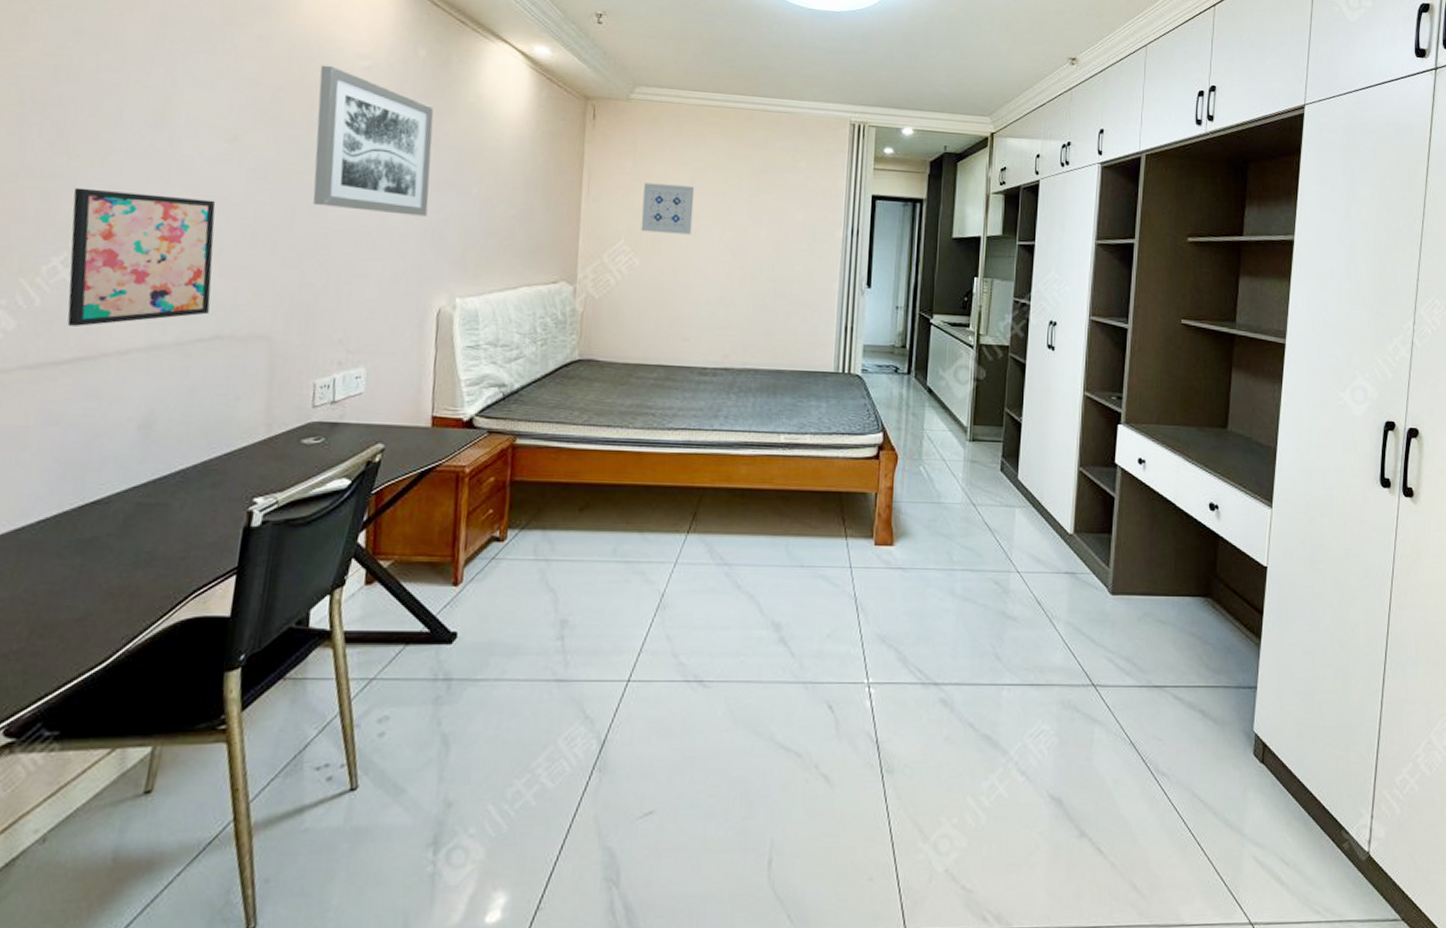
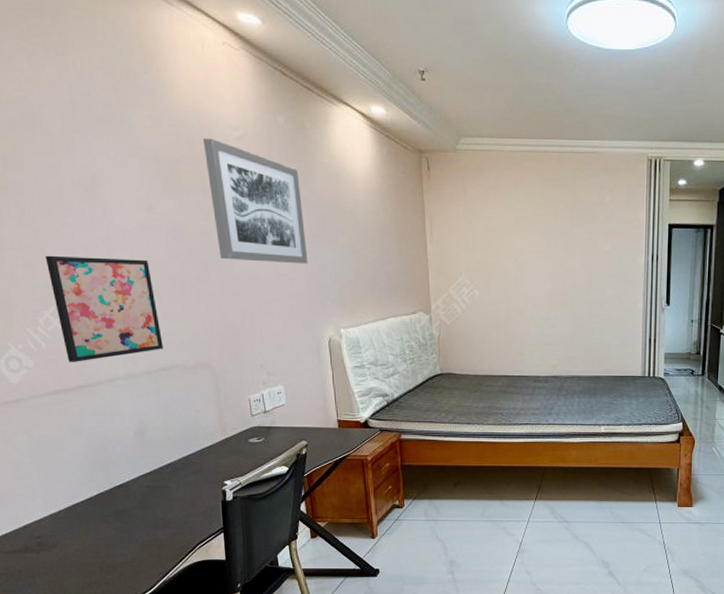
wall art: present [640,182,695,235] -> none [476,224,518,268]

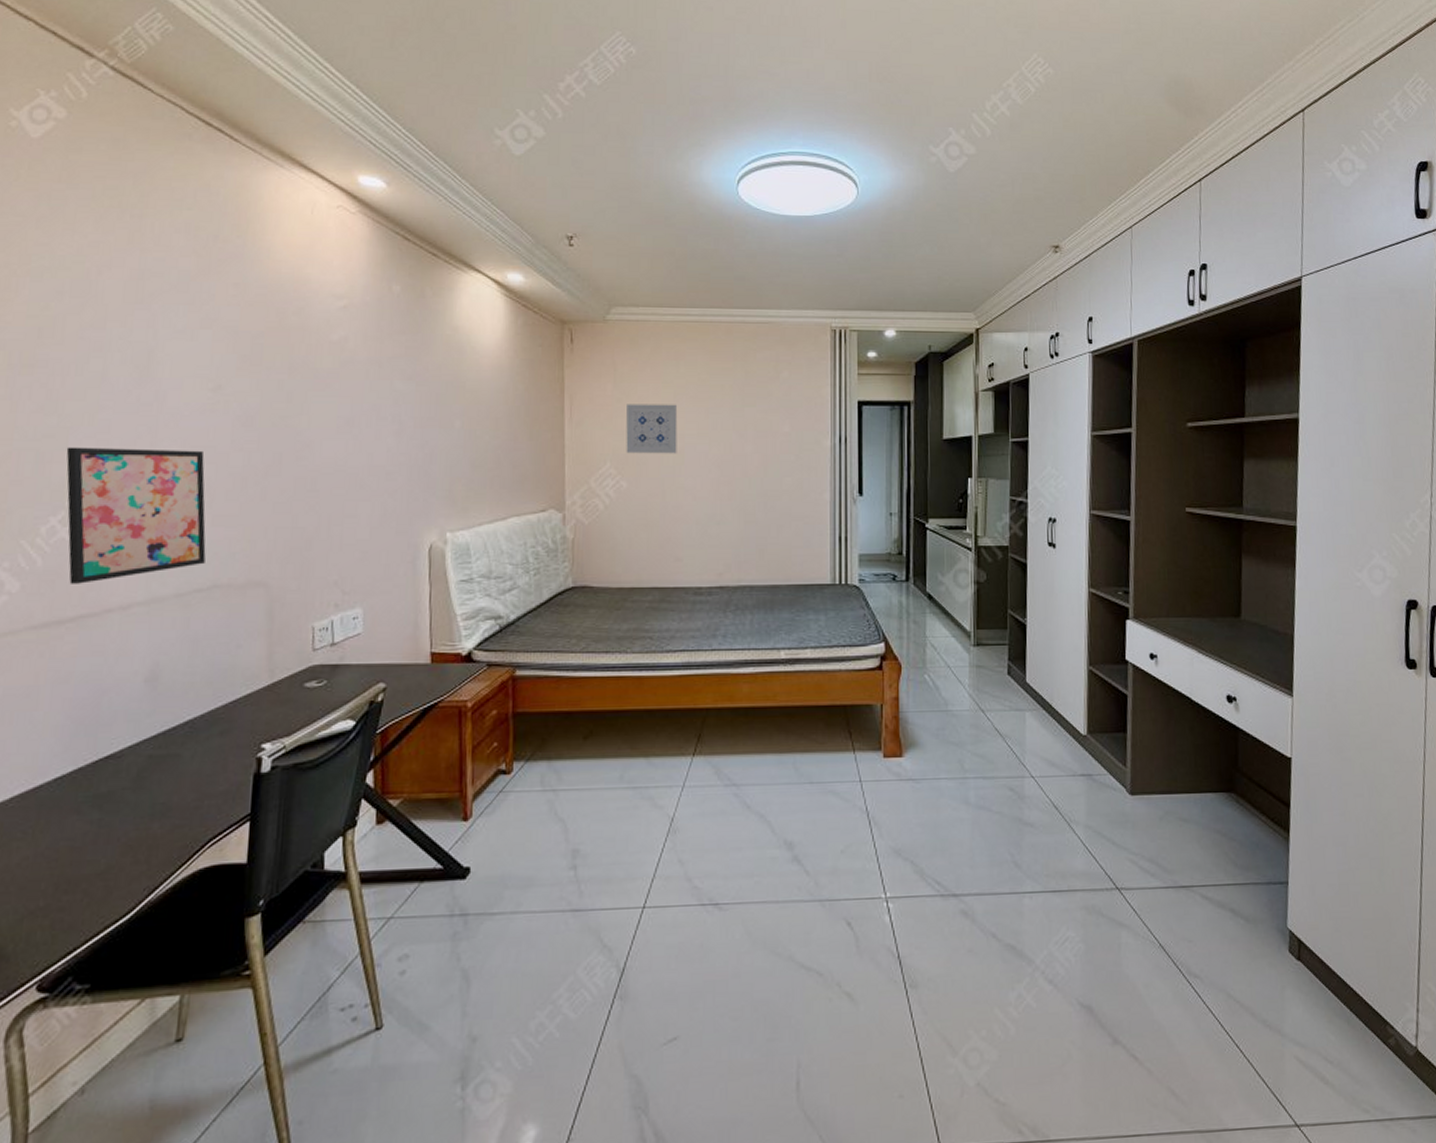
wall art: present [202,138,308,264] -> none [297,308,413,453]
wall art: none [476,224,518,268] -> present [626,404,678,454]

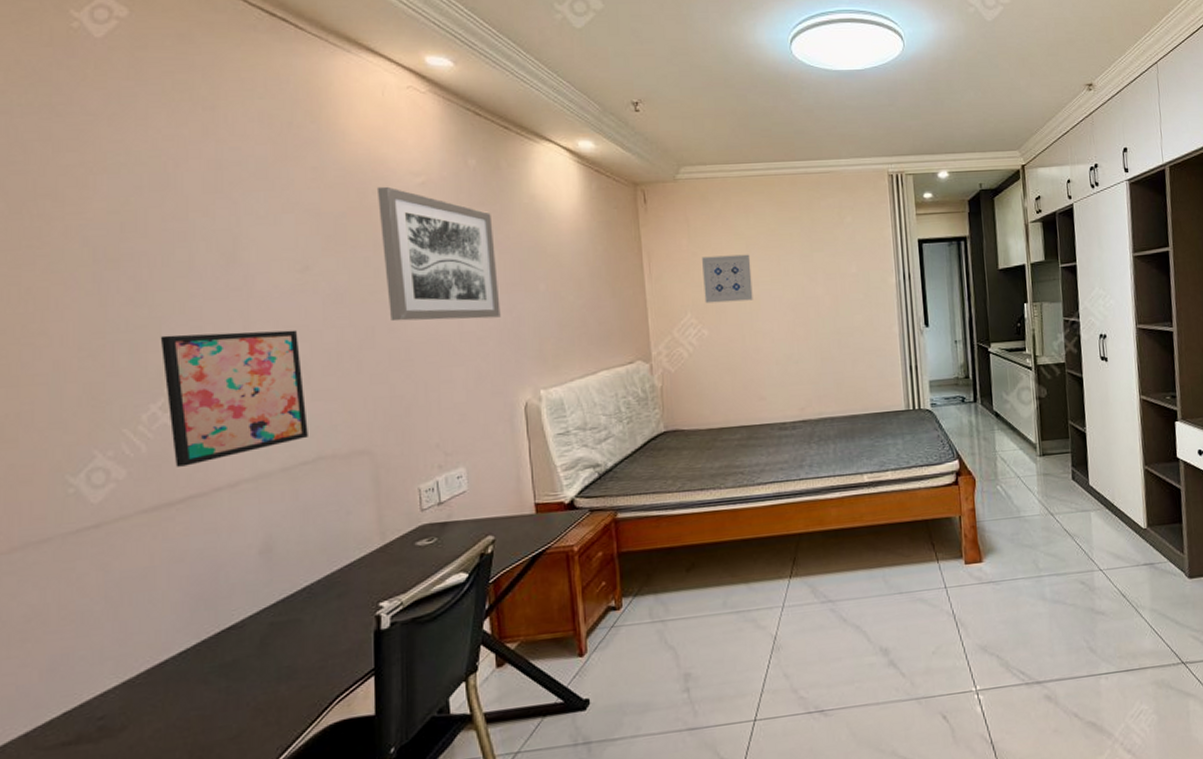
wall art: none [297,308,413,453] -> present [376,186,501,322]

